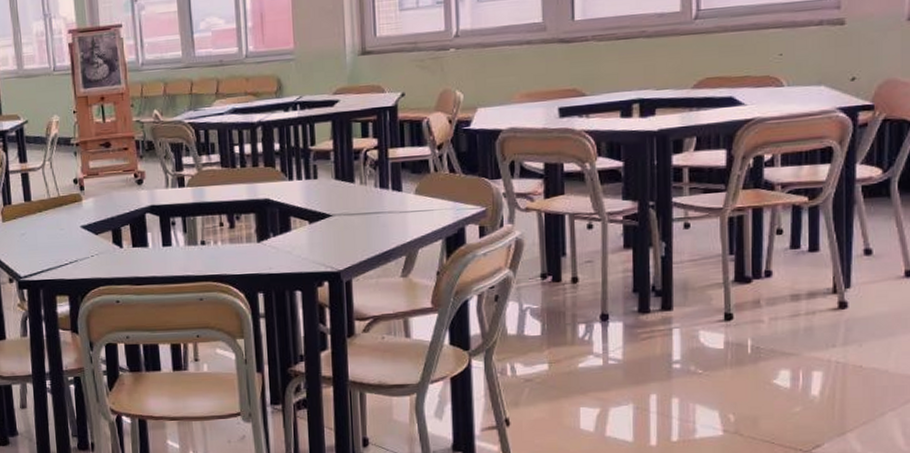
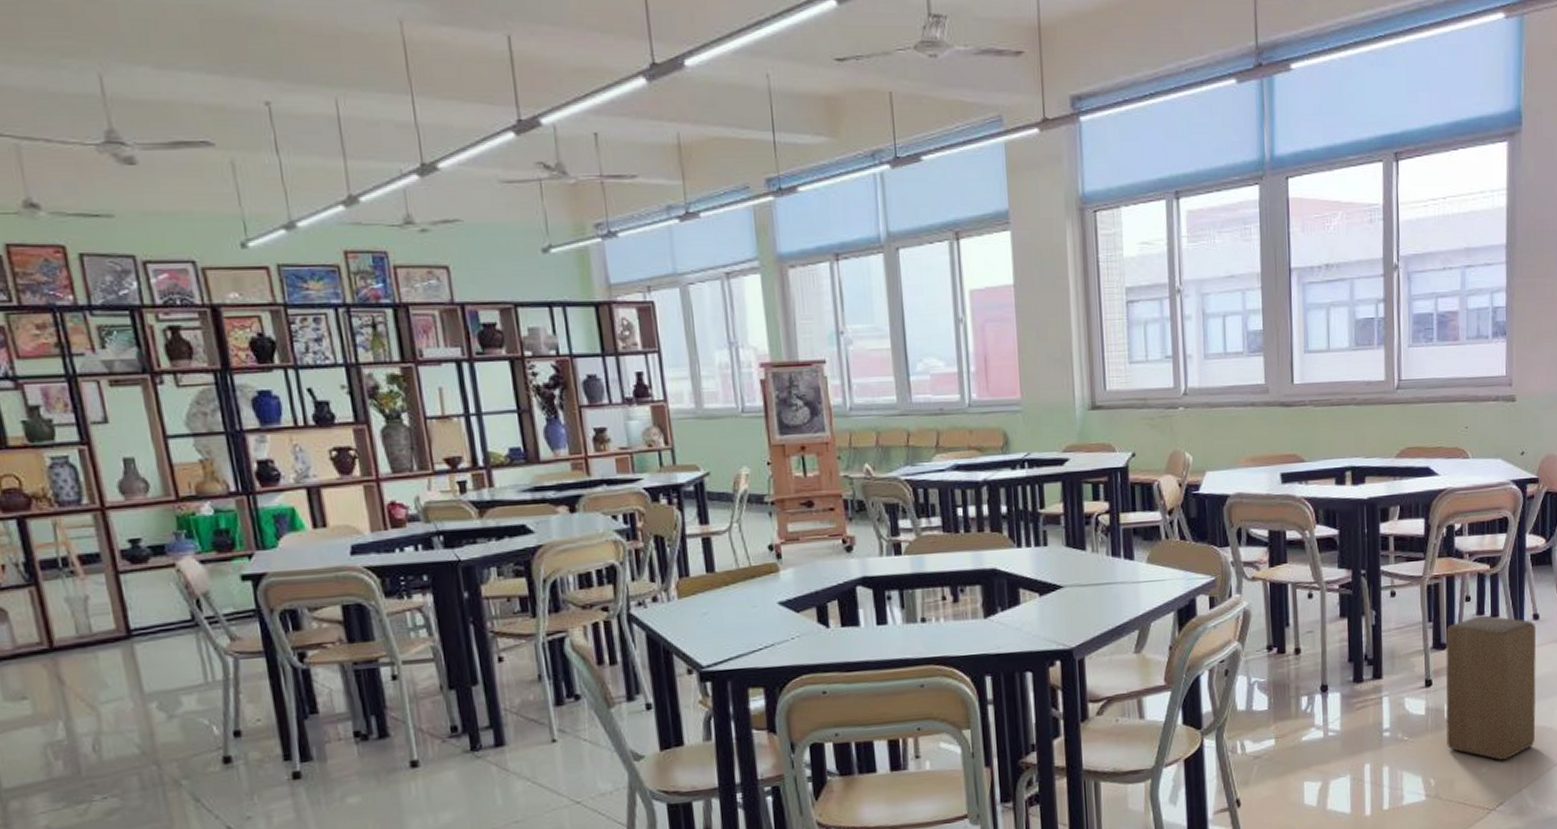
stool: none [750,249,868,402] -> present [1445,615,1537,761]

